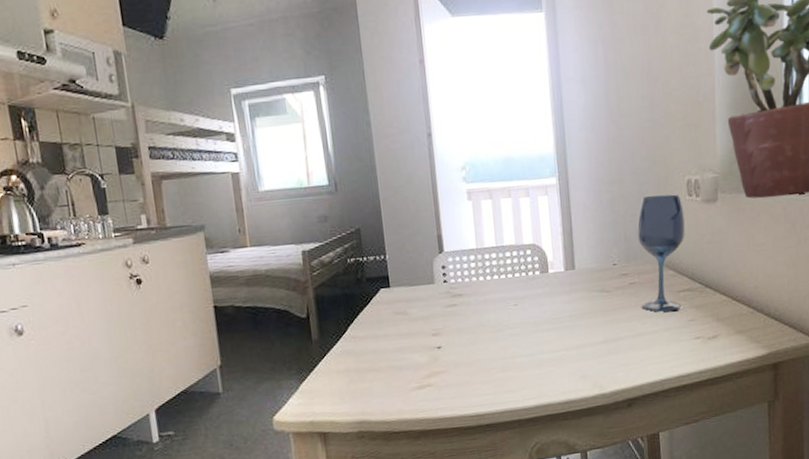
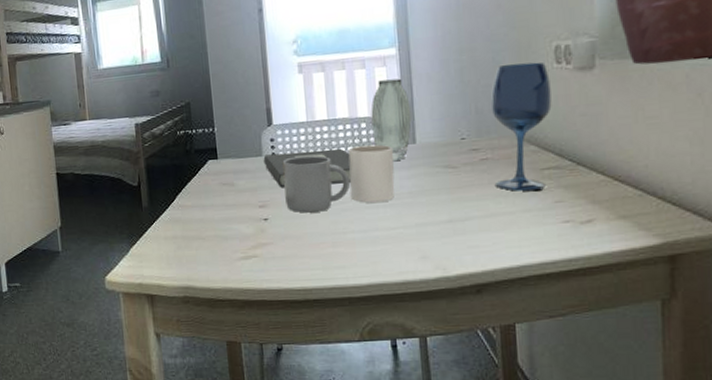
book: none [435,274,519,314] -> present [263,148,351,187]
mug: none [454,282,518,340] -> present [282,155,351,213]
cup: none [515,270,558,328] -> present [348,144,395,204]
vase: none [535,207,571,286] -> present [370,78,412,160]

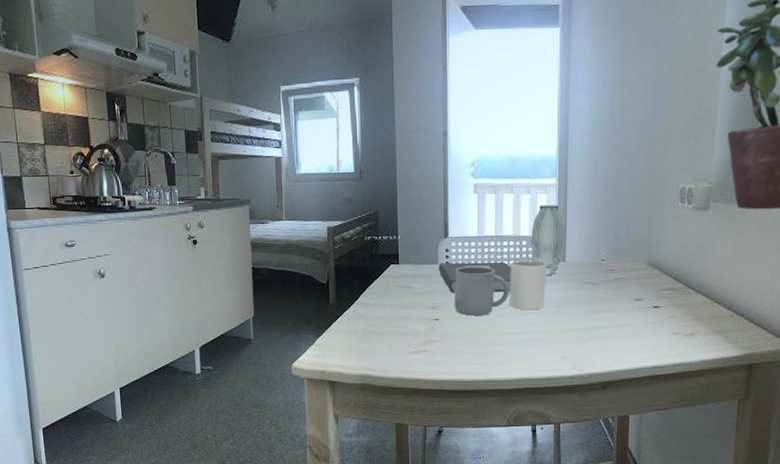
wineglass: present [490,62,552,191] -> none [624,200,675,307]

